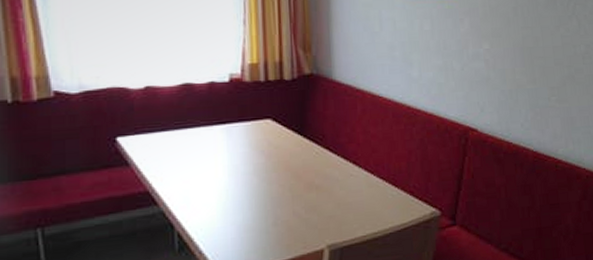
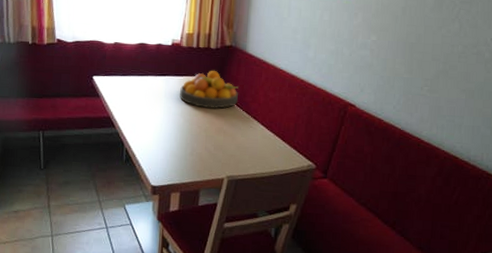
fruit bowl: none [248,109,329,160] -> present [180,71,239,109]

